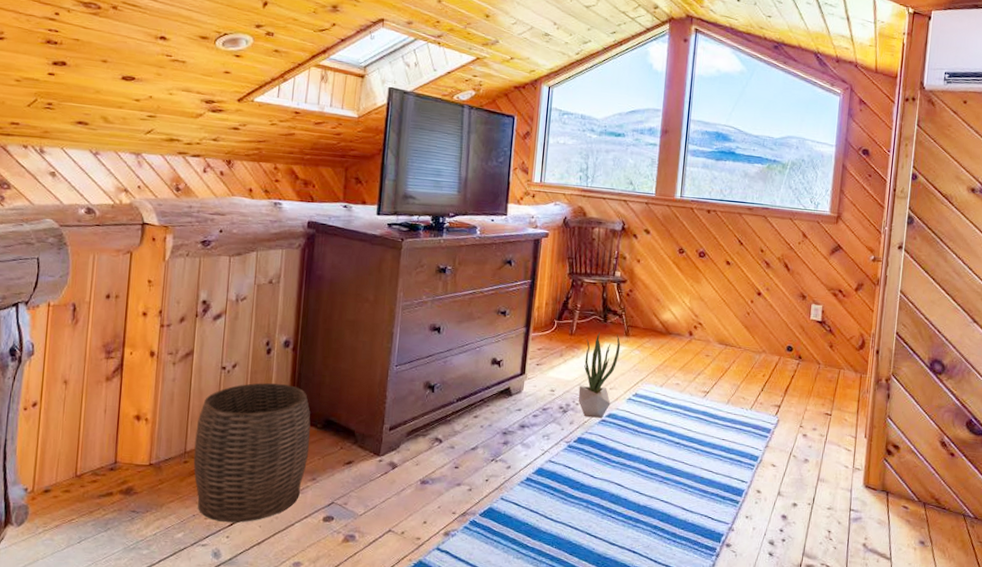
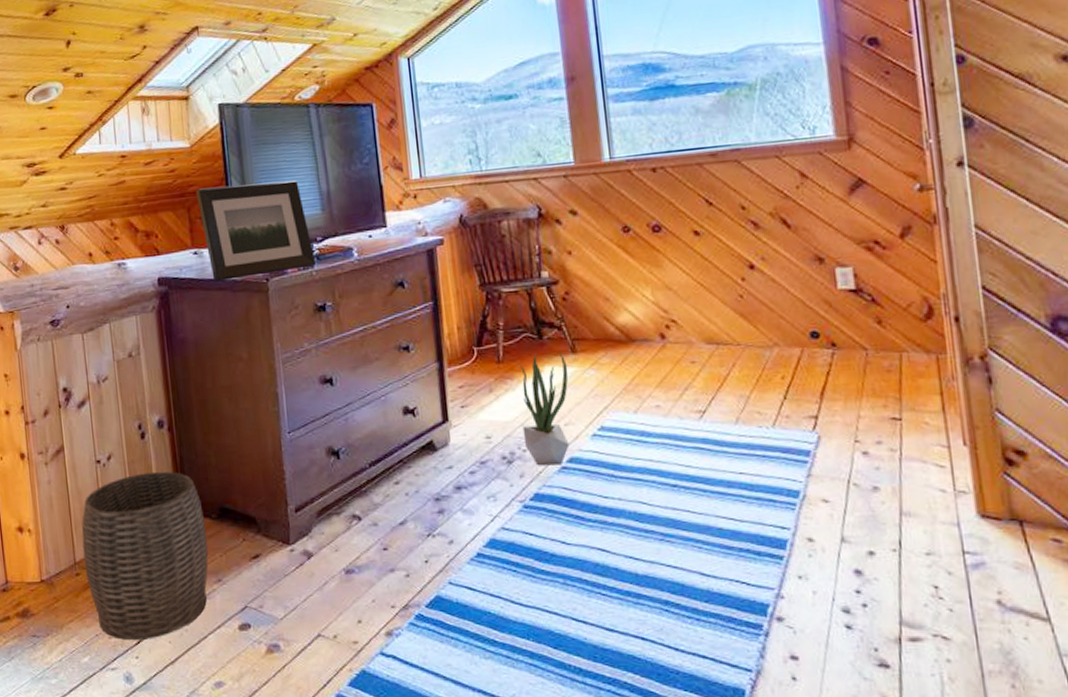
picture frame: none [355,154,446,236] -> present [196,181,317,282]

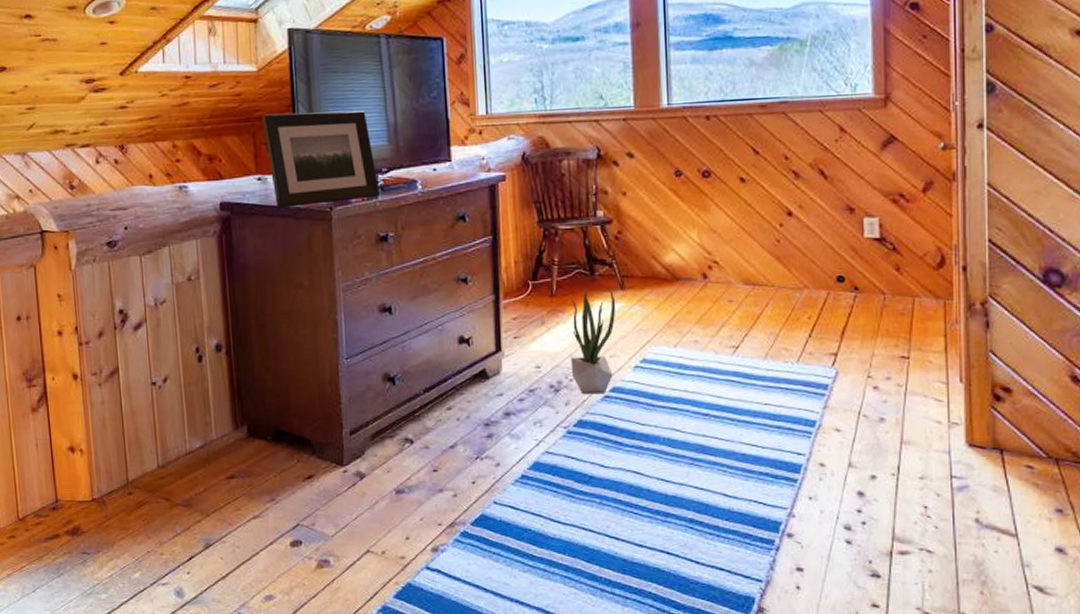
woven basket: present [81,471,209,641] -> none [135,394,263,557]

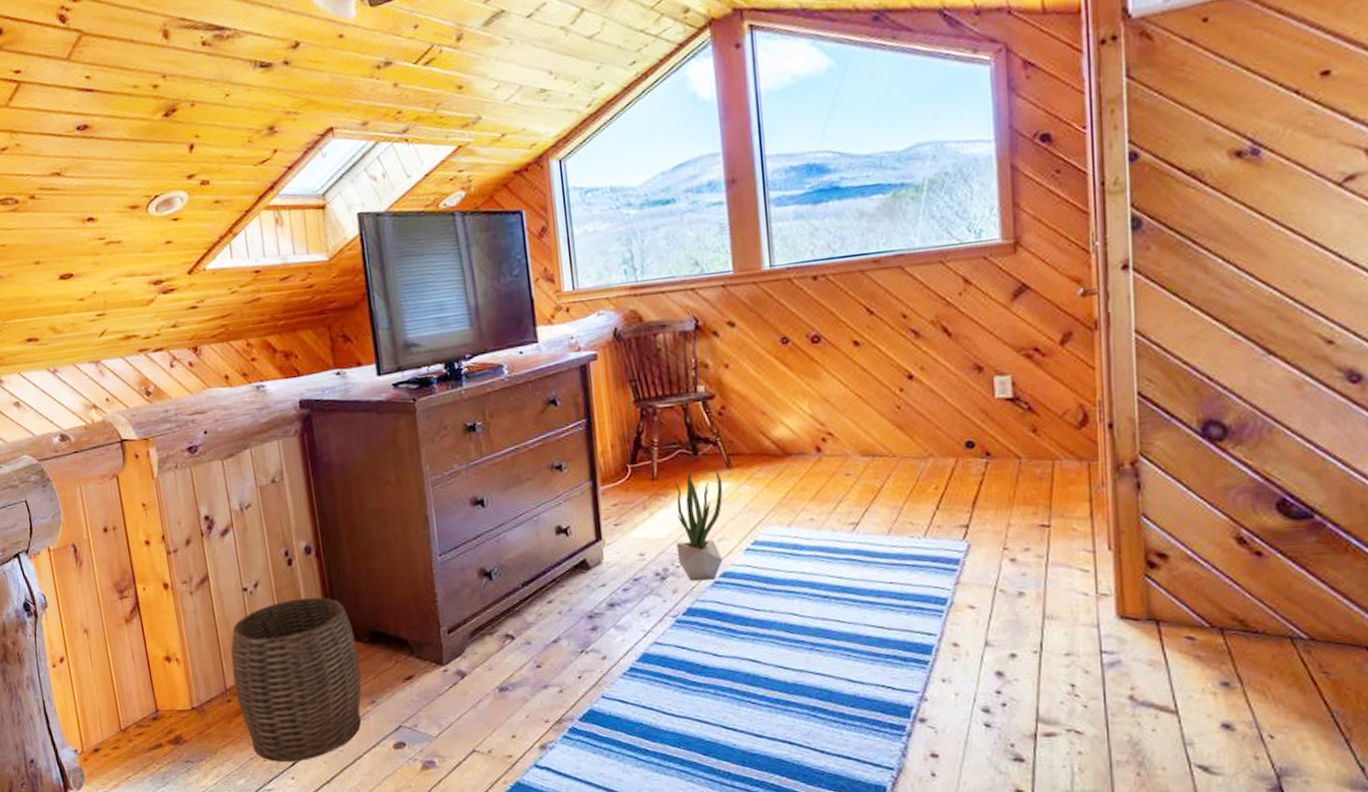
woven basket: none [135,394,263,557] -> present [230,597,361,763]
picture frame: present [261,110,381,209] -> none [336,295,466,404]

